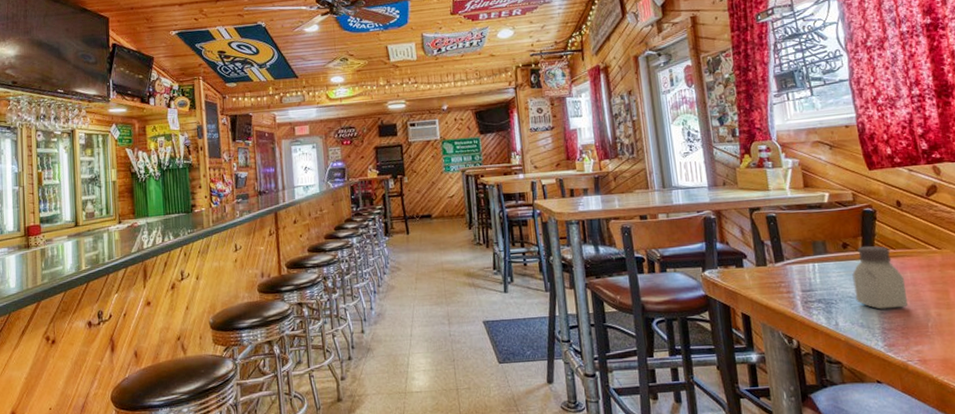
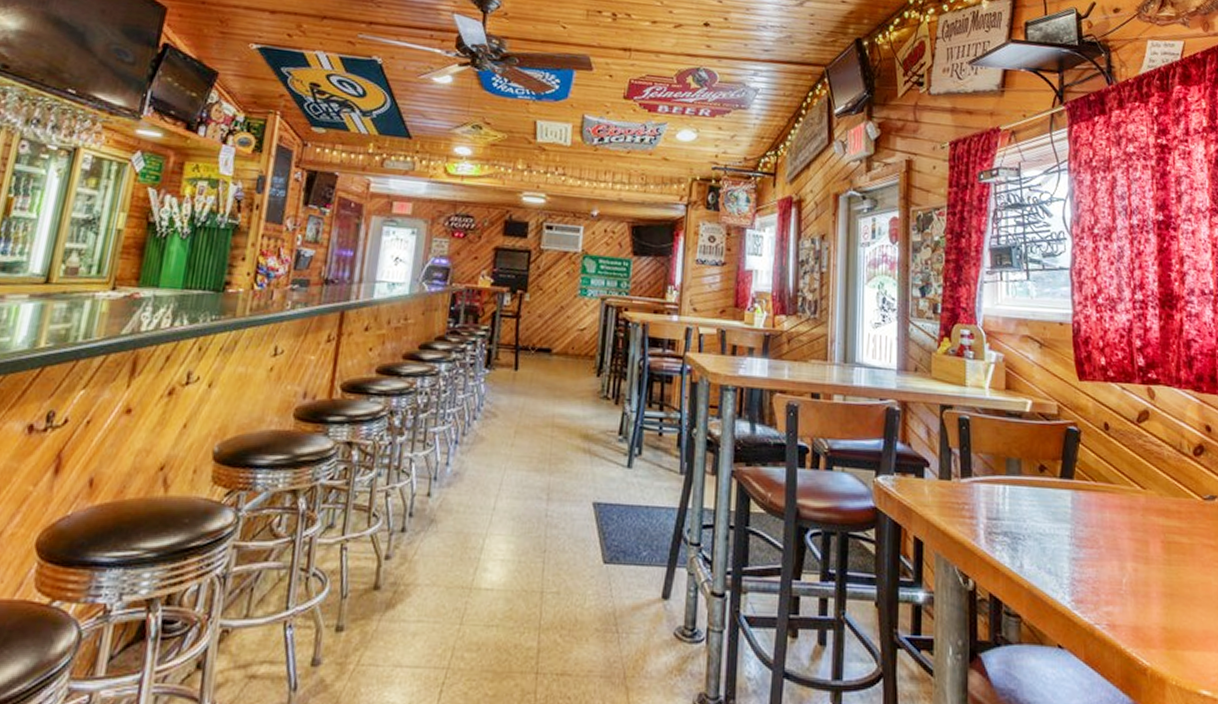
saltshaker: present [852,245,909,310] -> none [1046,472,1104,556]

